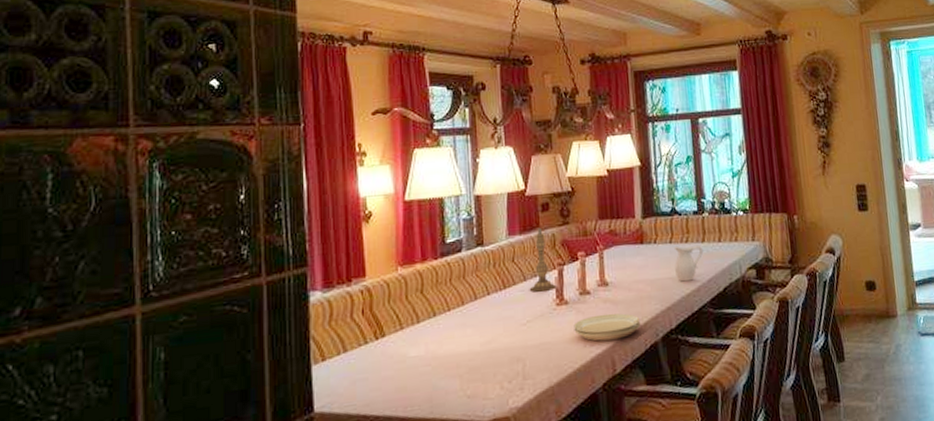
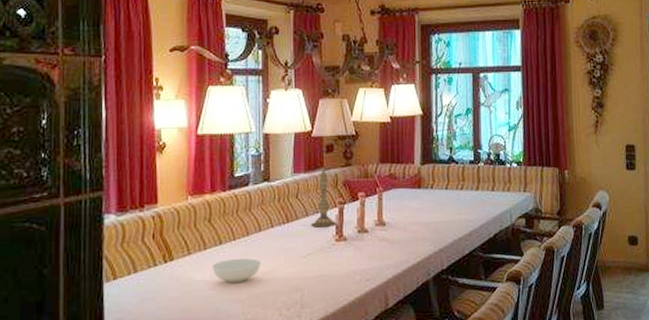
bowl: none [426,329,479,358] -> present [211,258,262,284]
plate: present [573,313,641,341] -> none [351,251,414,277]
pitcher: present [675,245,703,282] -> none [449,192,476,226]

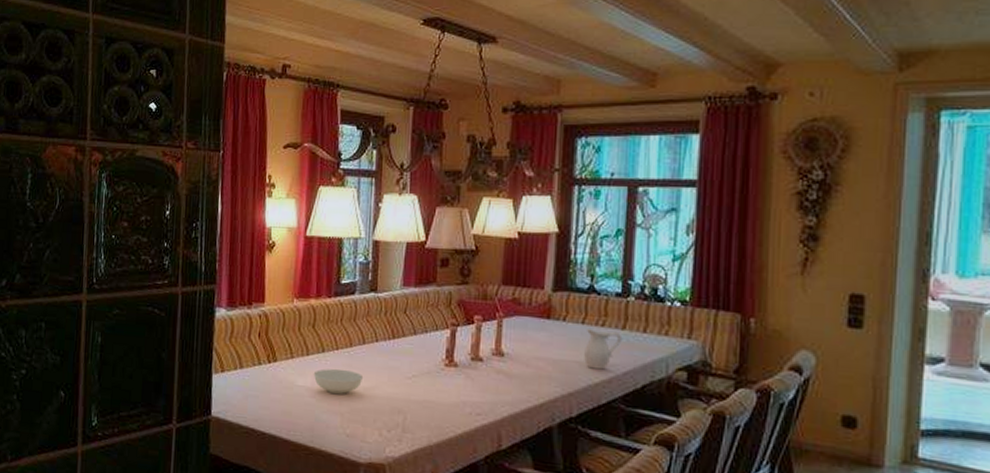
candlestick: present [310,167,337,228] -> none [418,283,447,350]
pitcher: none [449,192,476,226] -> present [584,328,621,370]

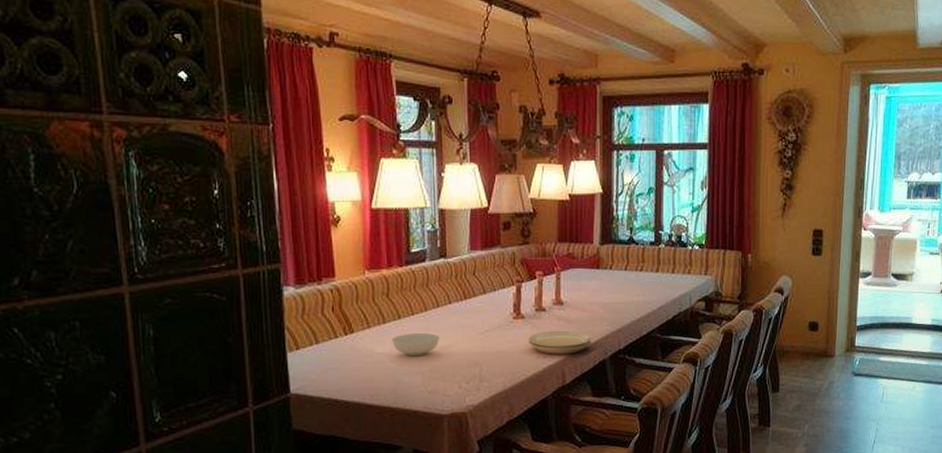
plate: none [460,384,536,415] -> present [528,330,591,354]
pitcher: present [584,328,621,370] -> none [628,273,655,307]

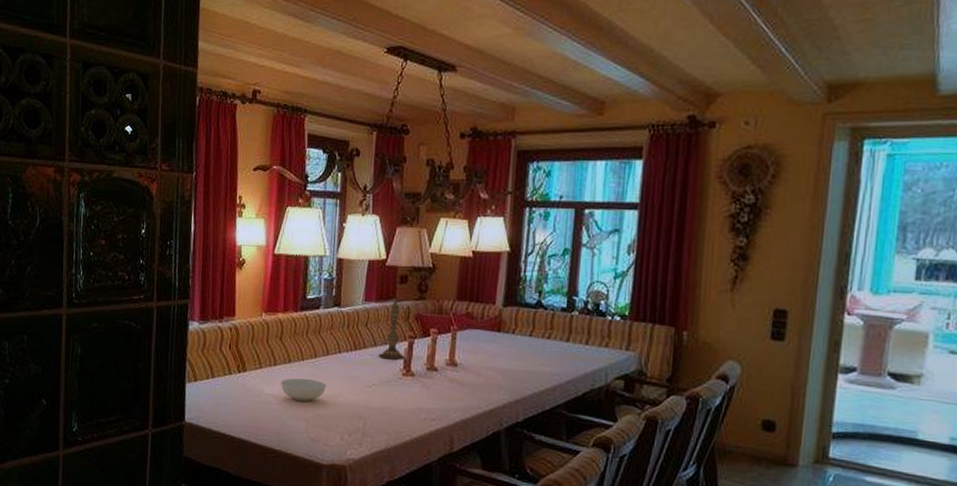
candlestick: none [488,245,514,305] -> present [378,298,405,360]
plate: present [528,330,591,354] -> none [416,392,486,420]

